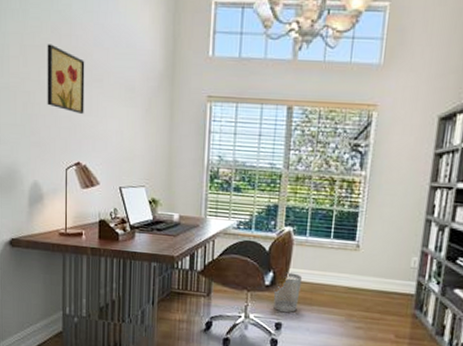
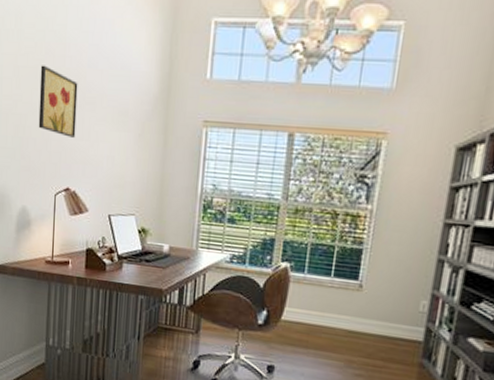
wastebasket: present [273,272,303,313] -> none [266,311,299,355]

